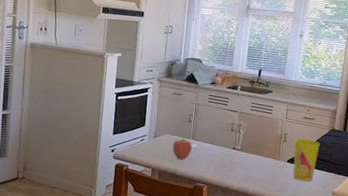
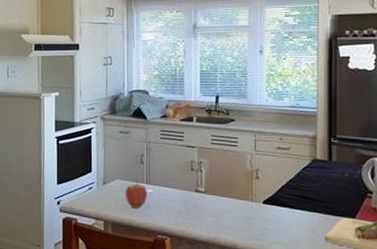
cup: present [293,138,320,182] -> none [270,173,301,226]

